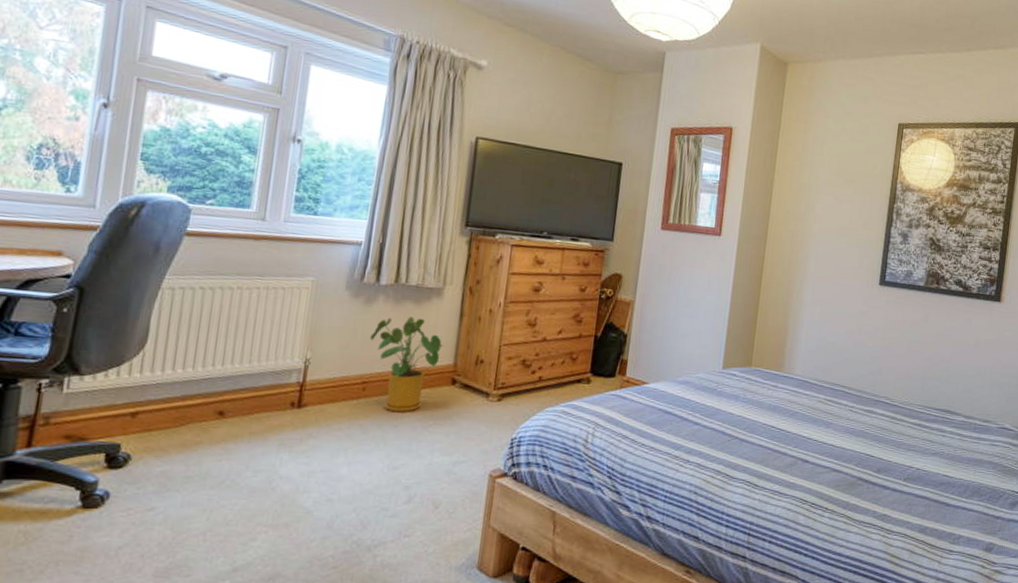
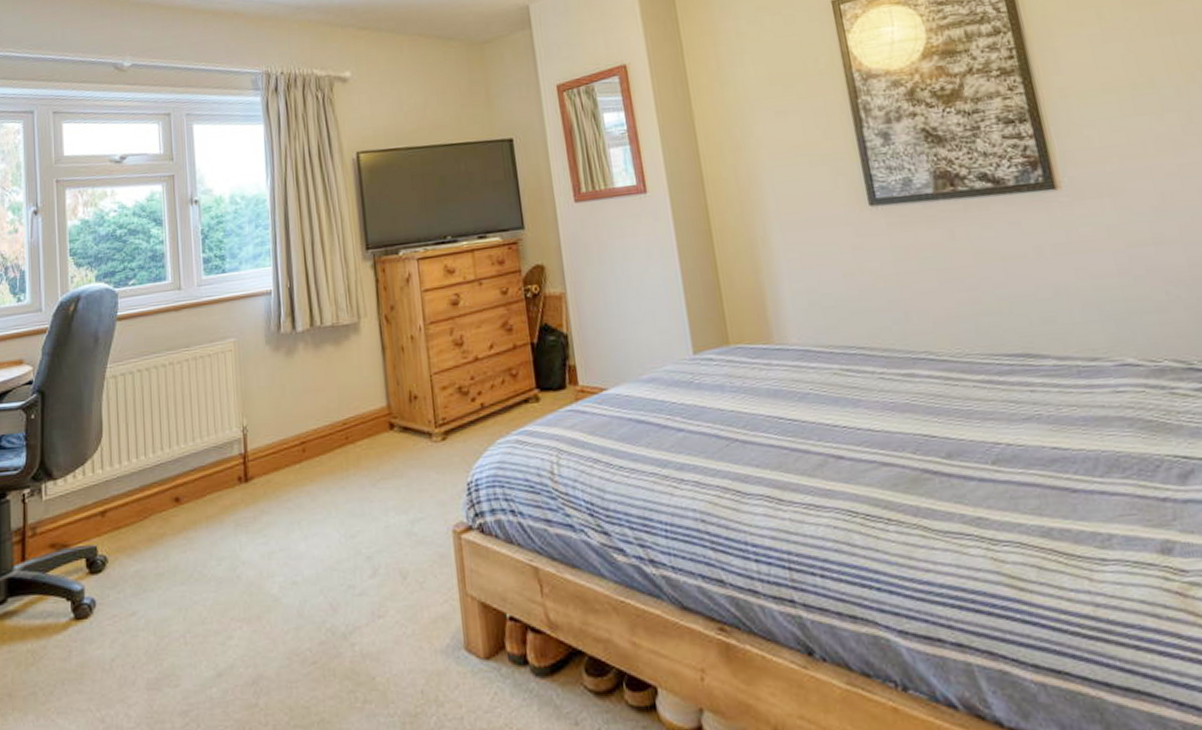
house plant: present [370,317,443,413] -> none [298,360,372,472]

